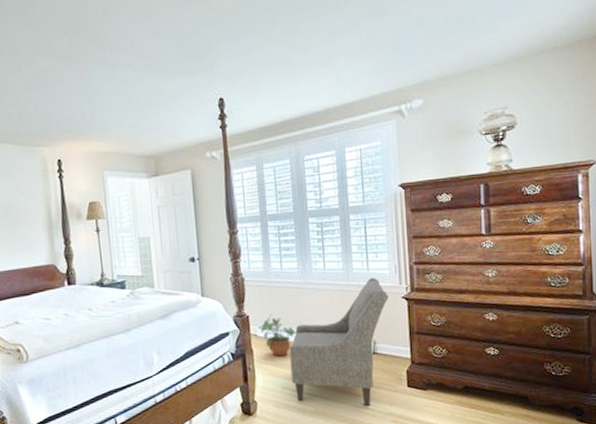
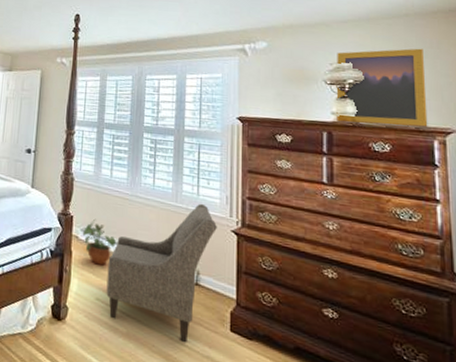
picture frame: none [490,82,573,172] -> present [336,48,428,128]

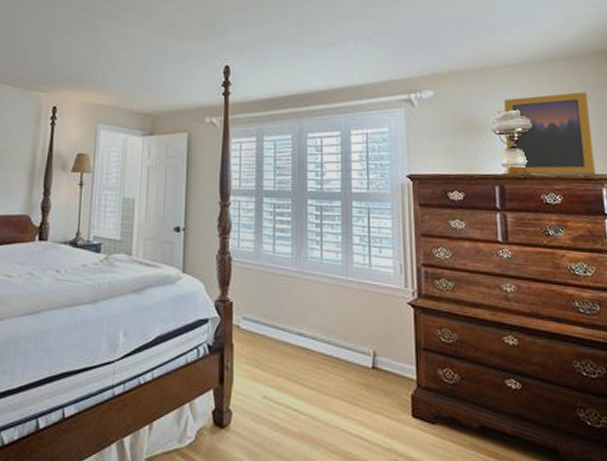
potted plant: present [82,218,116,266] -> none [244,303,283,357]
chair: present [106,203,217,342] -> none [275,275,392,435]

